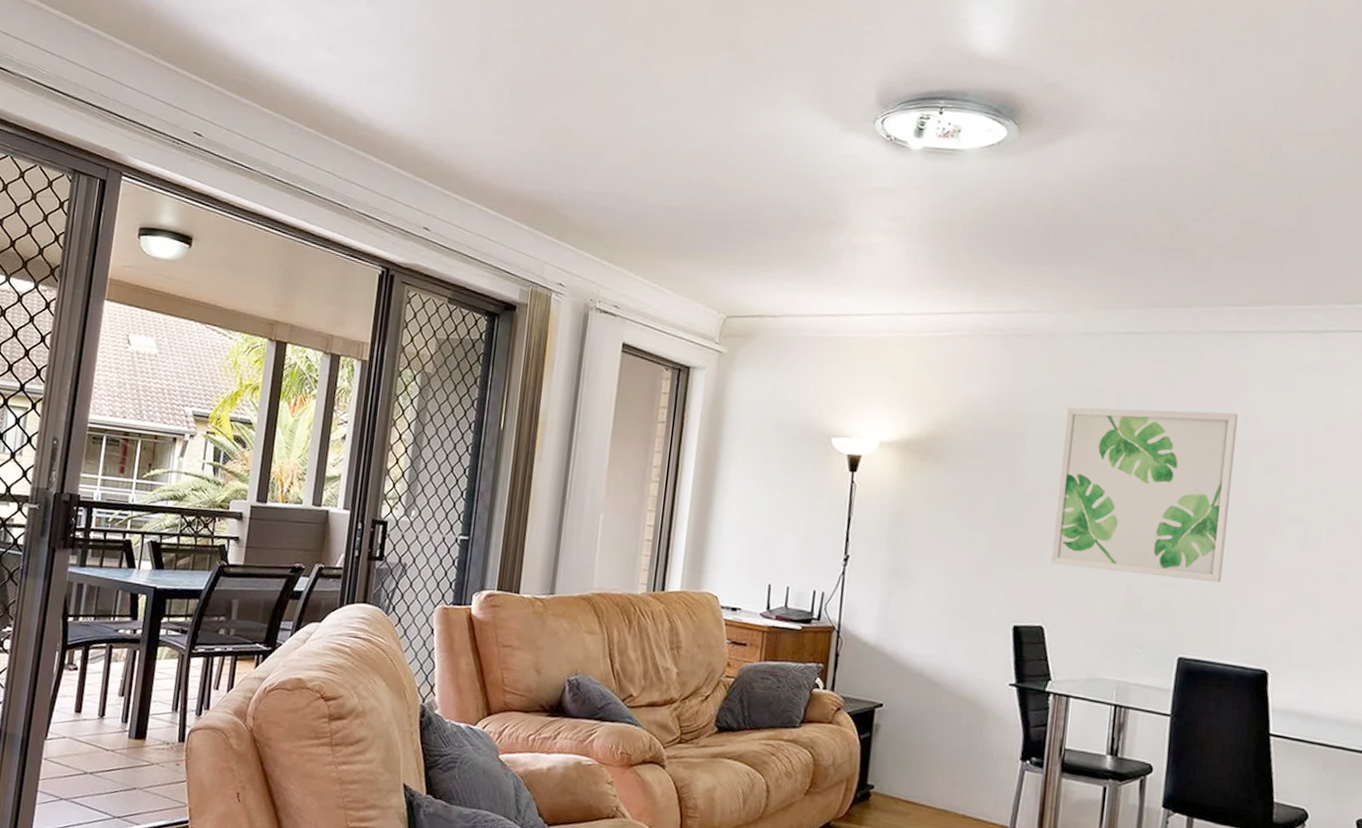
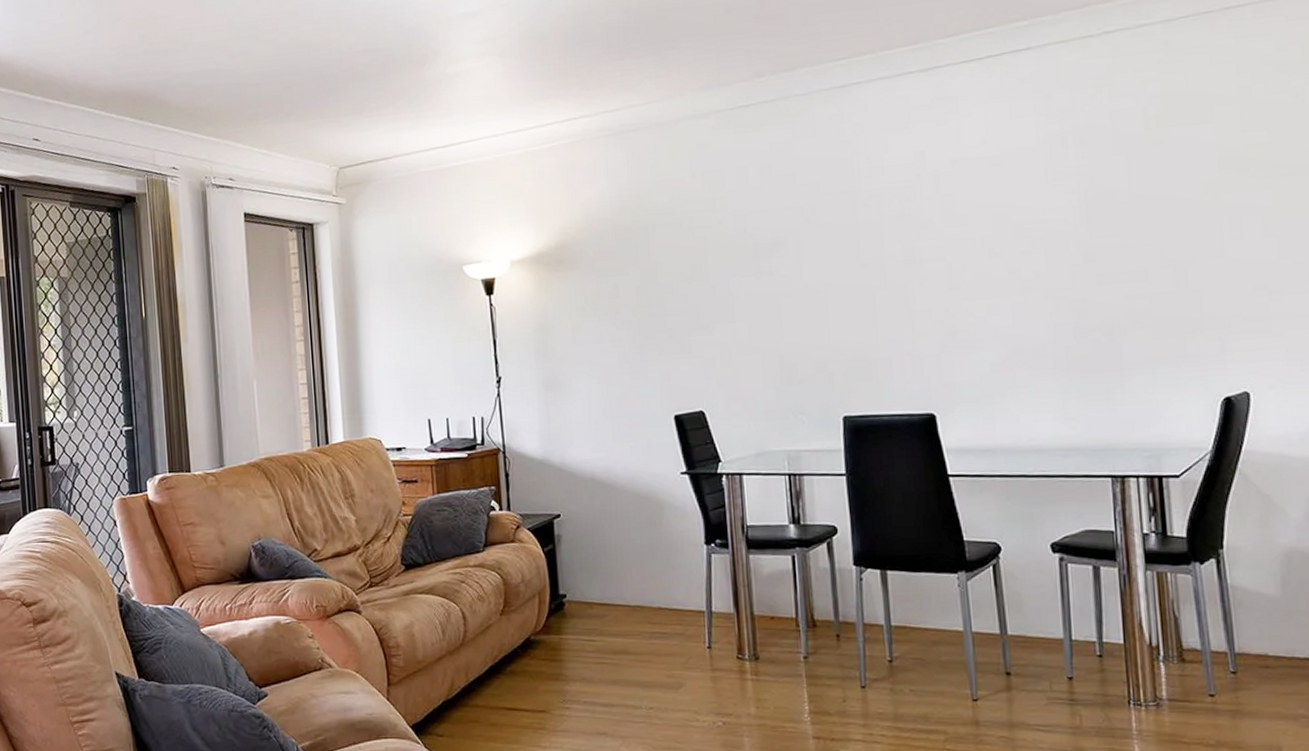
wall art: present [1050,407,1238,583] -> none [689,166,872,349]

